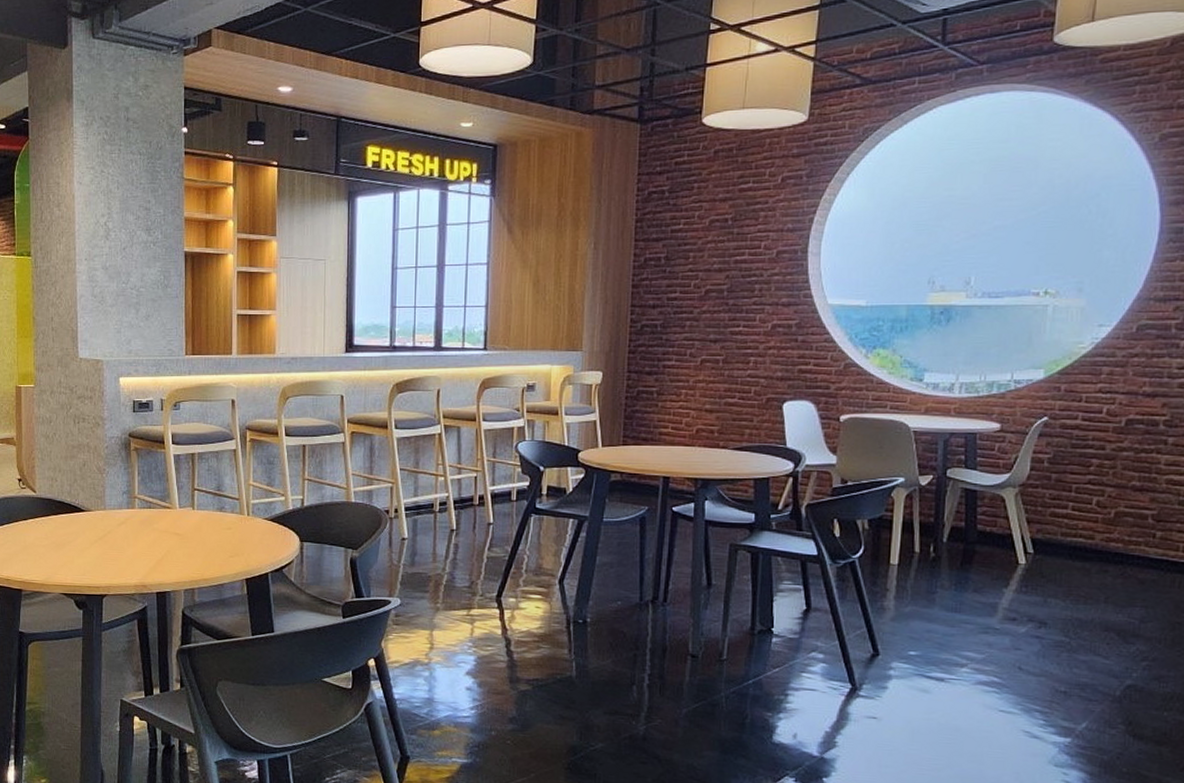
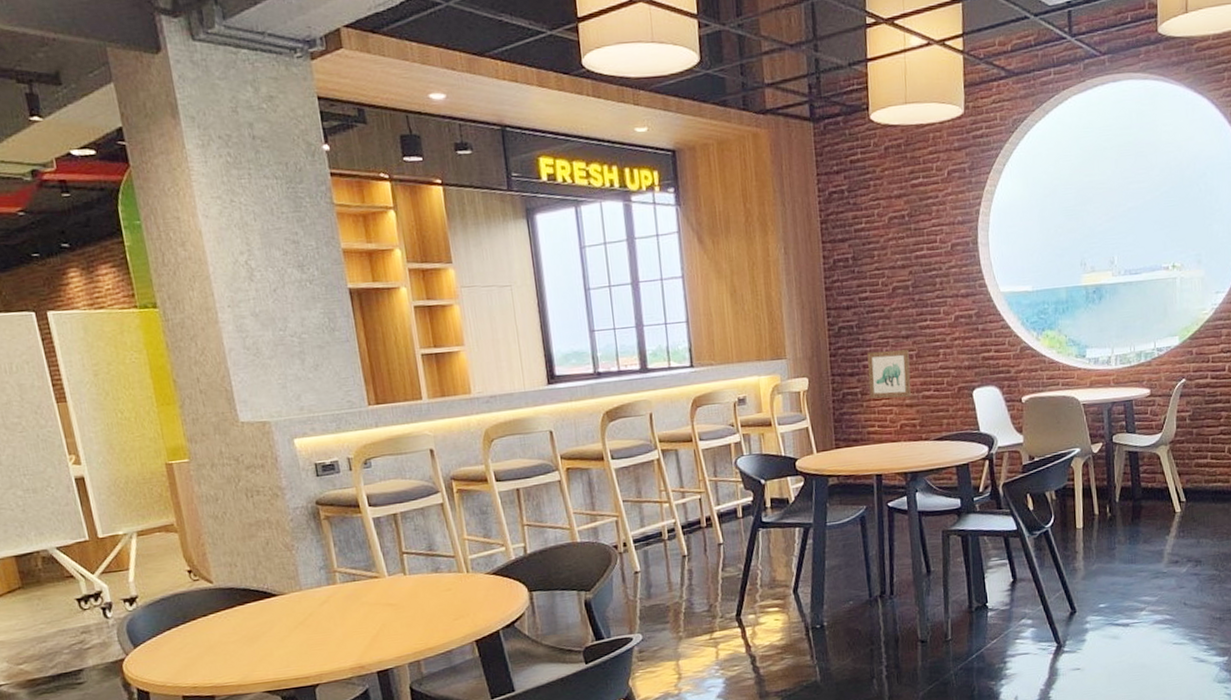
wall art: none [666,352,715,402] -> present [867,349,911,399]

